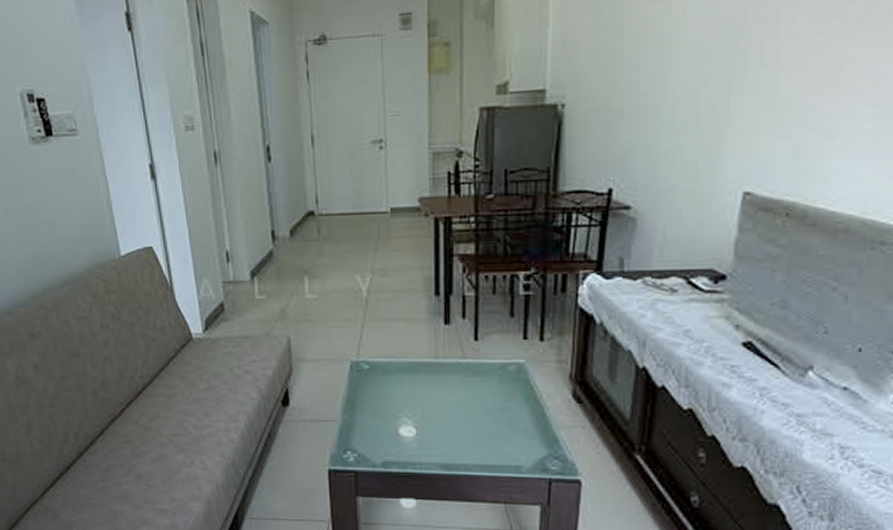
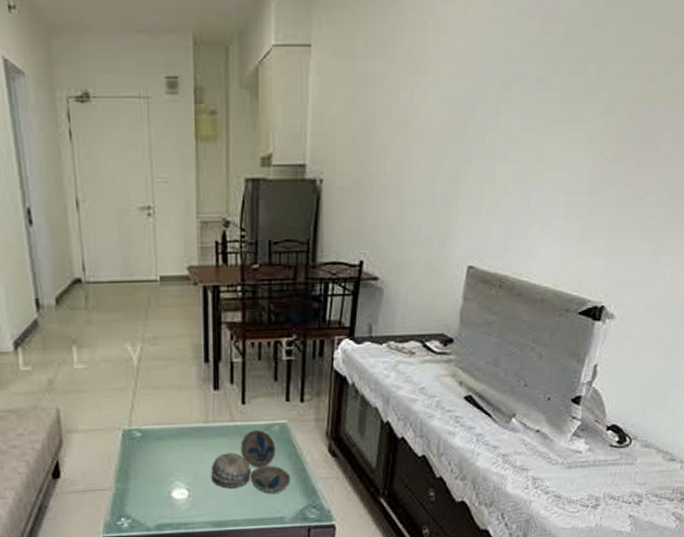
decorative bowl: none [440,368,529,440] -> present [211,429,291,495]

